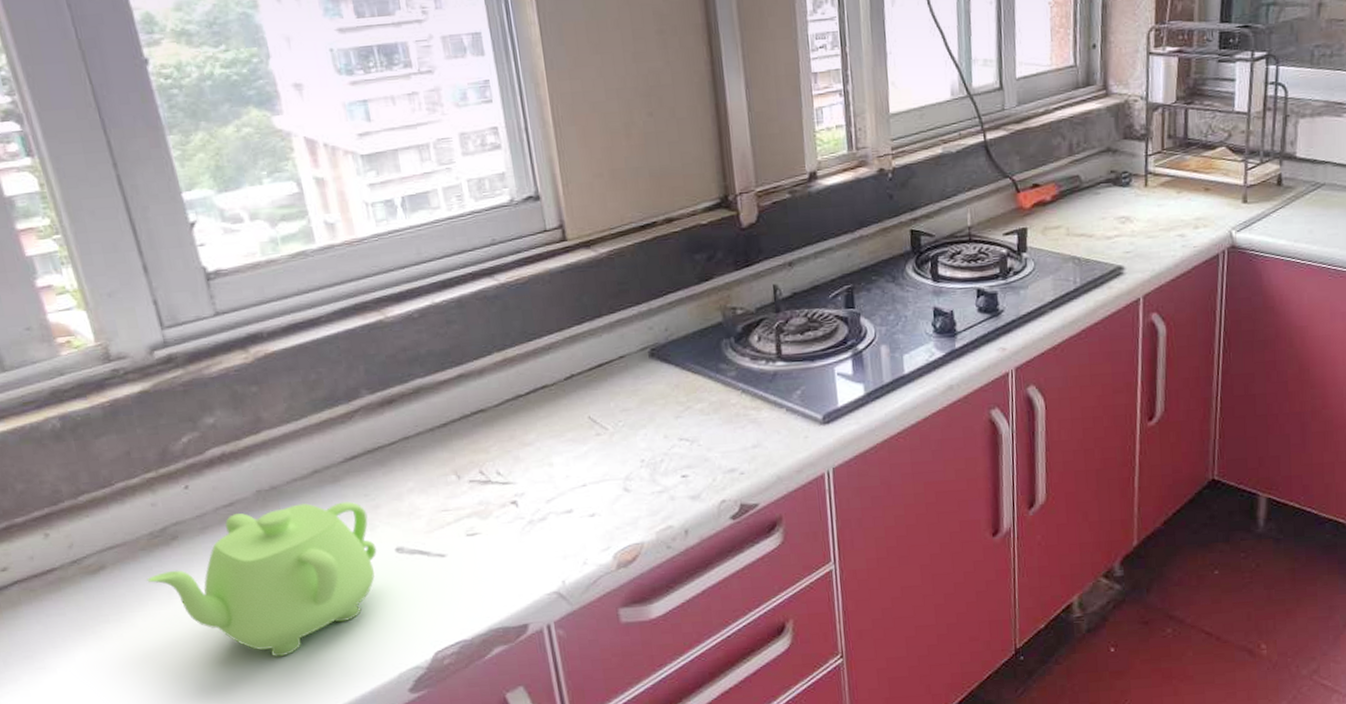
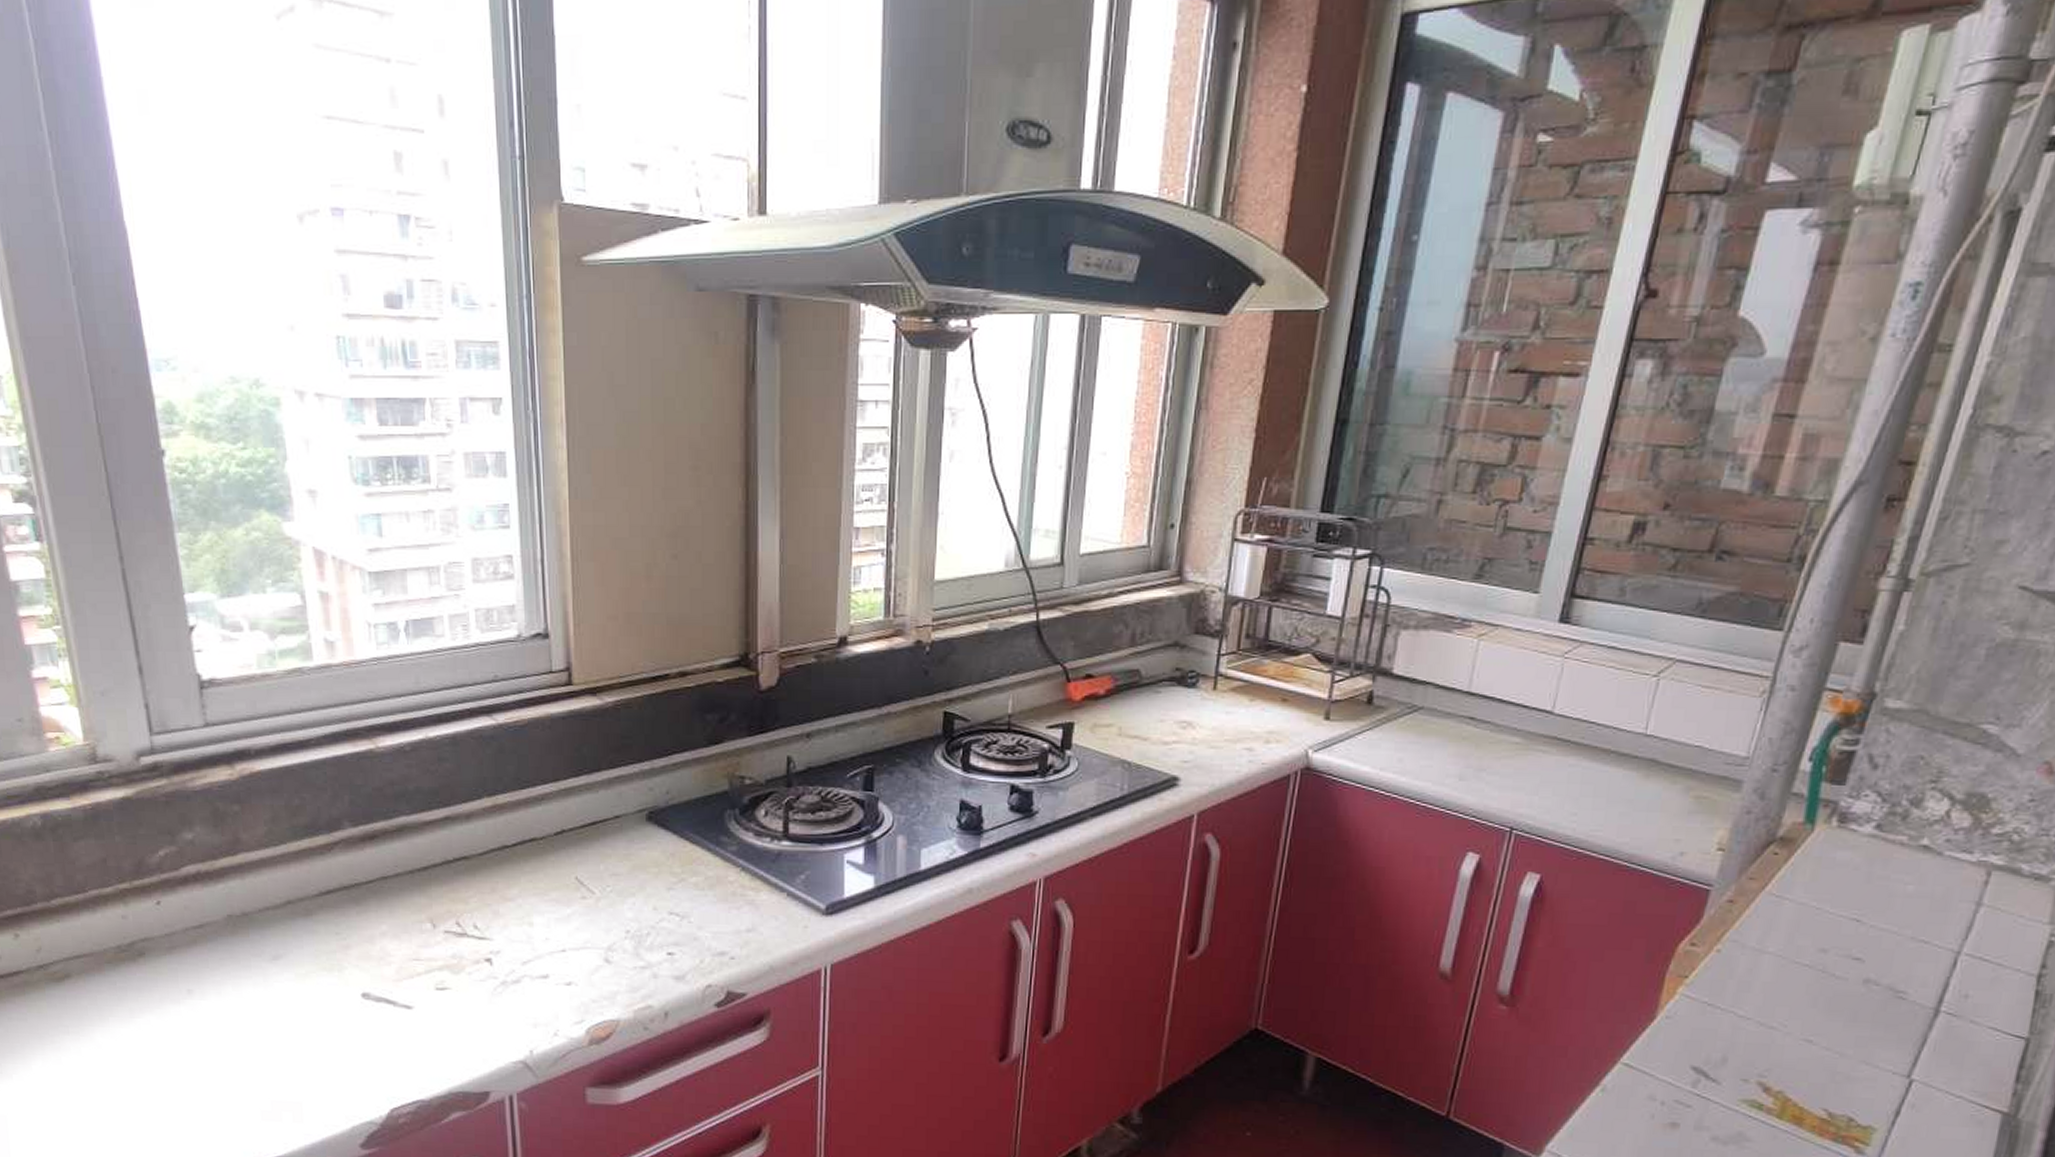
teapot: present [146,501,377,657] -> none [110,934,343,1093]

